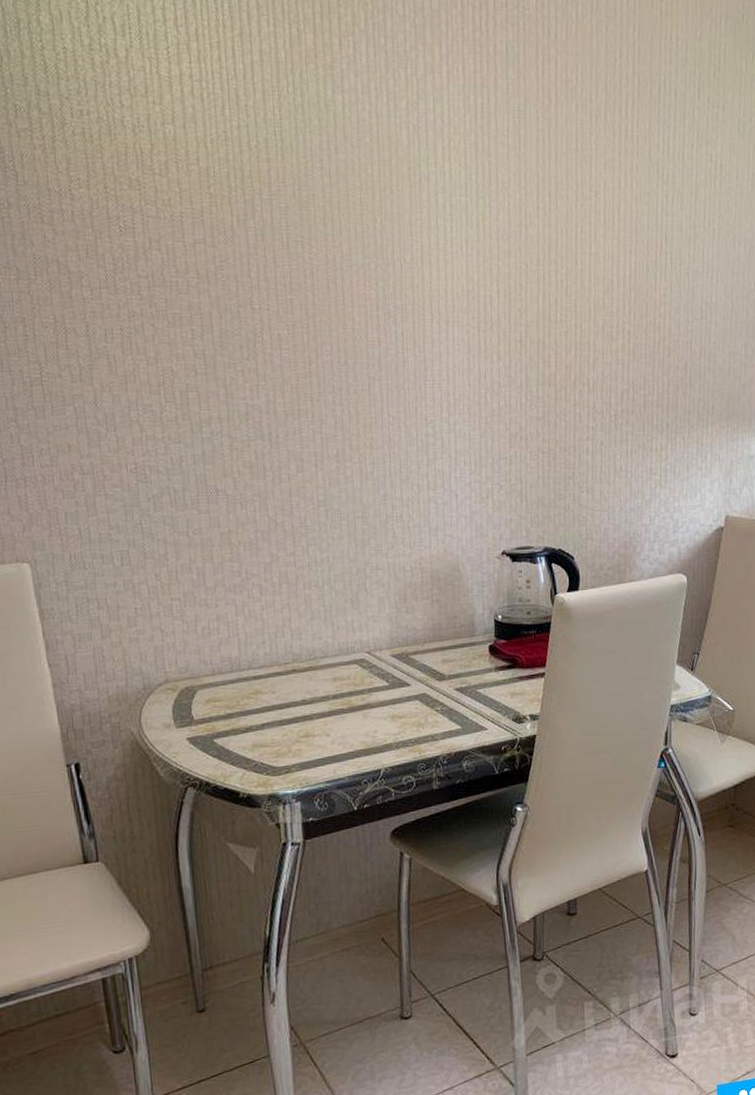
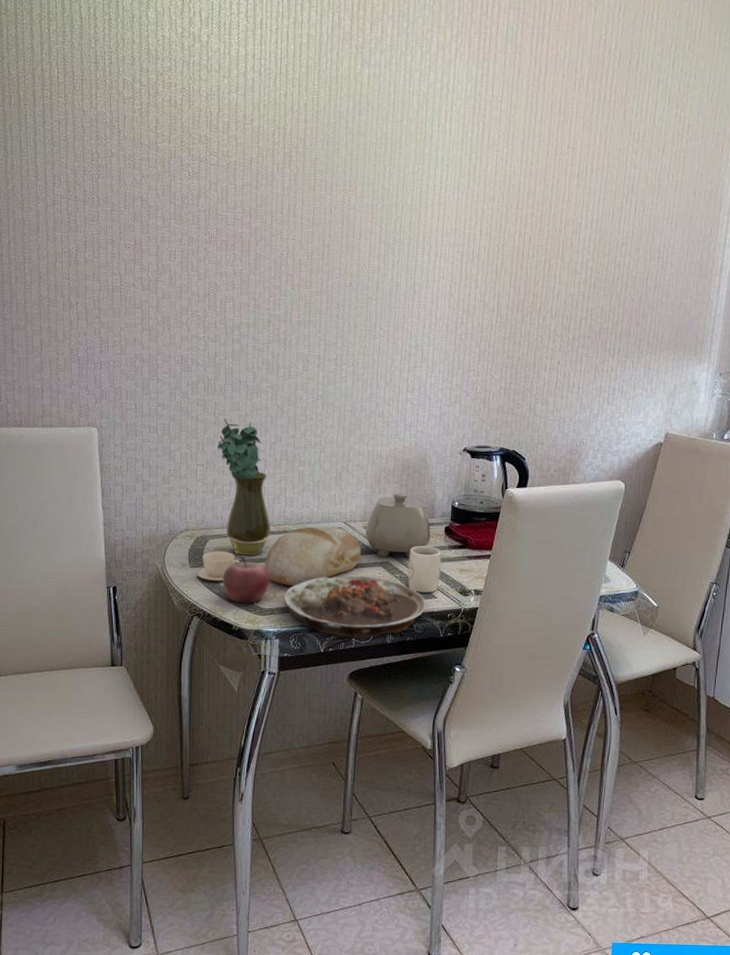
teacup: none [186,703,241,741] -> present [197,551,241,581]
vase: none [195,538,276,706] -> present [217,419,270,556]
fruit: none [220,705,282,765] -> present [222,555,270,603]
bread: none [272,658,392,737] -> present [265,526,362,587]
plate: none [300,713,476,791] -> present [283,575,426,639]
sugar bowl: none [394,610,473,689] -> present [365,492,431,558]
mug: none [449,670,489,726] -> present [407,546,441,593]

